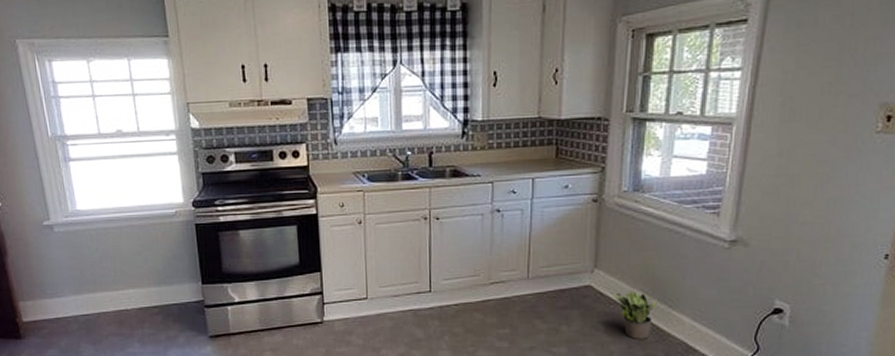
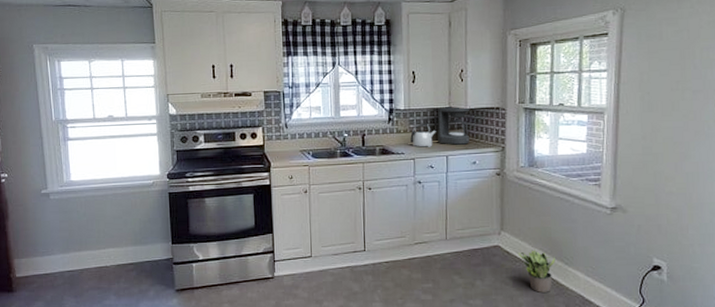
kettle: none [488,137,521,168] -> present [410,123,436,147]
coffee maker: none [522,116,565,165] -> present [437,106,470,145]

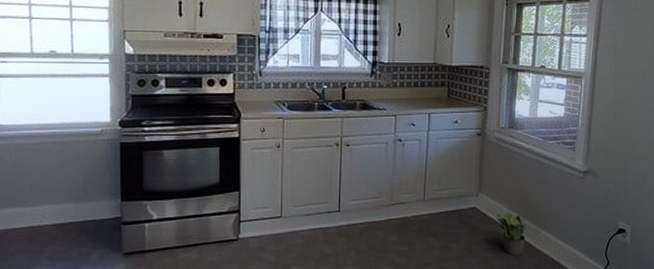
kettle: present [410,123,436,147] -> none [393,78,420,104]
coffee maker: present [437,106,470,145] -> none [421,63,455,103]

